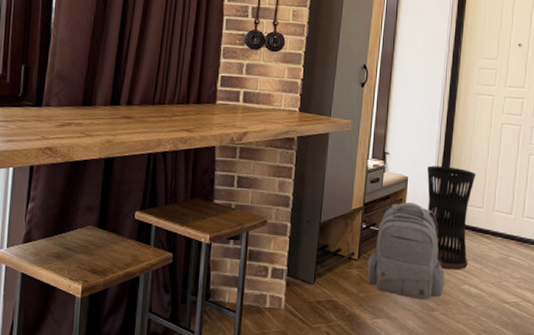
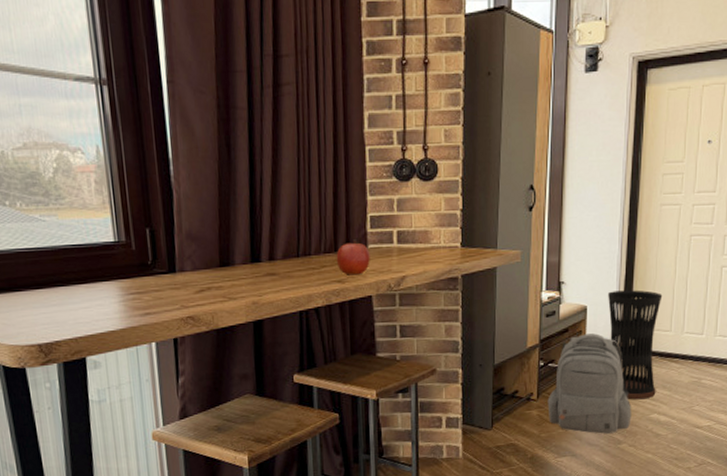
apple: none [187,95,218,127] -> present [336,239,370,275]

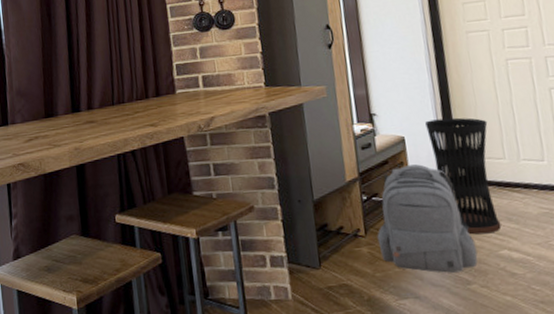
apple: present [336,239,370,275] -> none [147,86,179,119]

